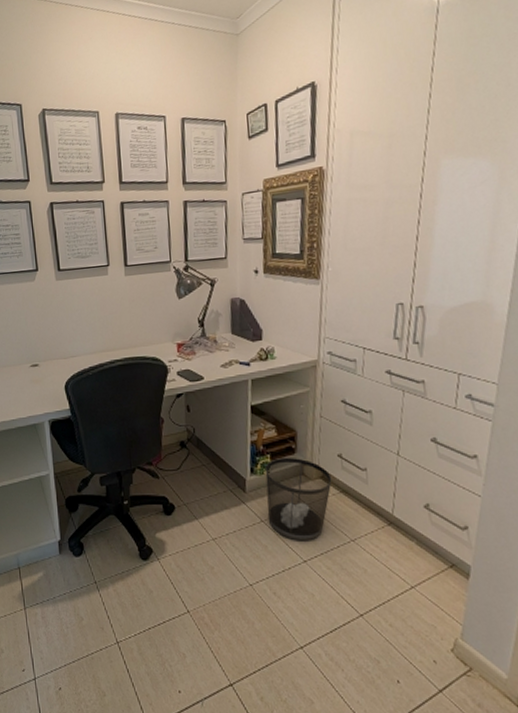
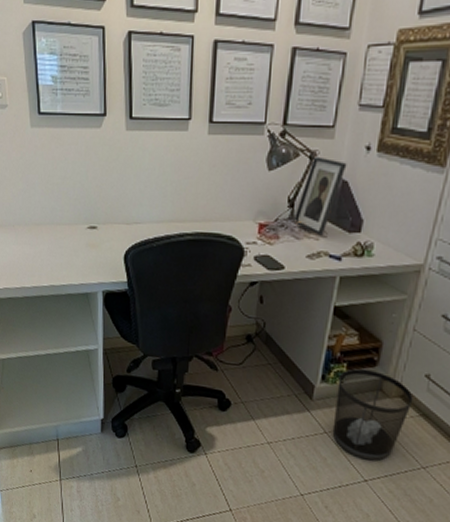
picture frame: none [205,283,242,347] -> present [293,156,347,236]

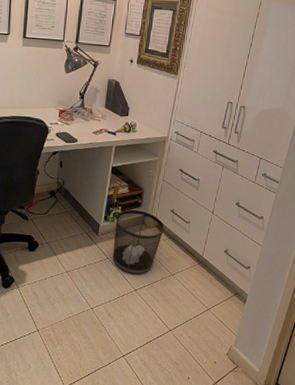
picture frame: present [293,156,347,236] -> none [83,65,118,118]

